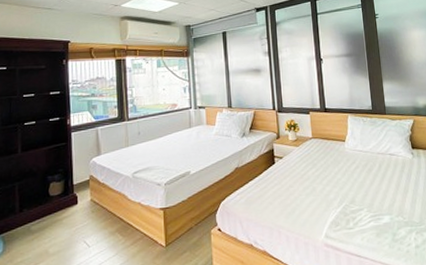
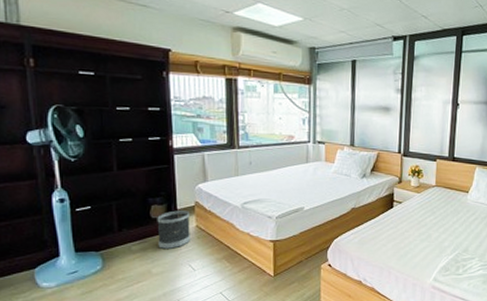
wastebasket: none [55,185,85,227] -> present [157,210,190,250]

